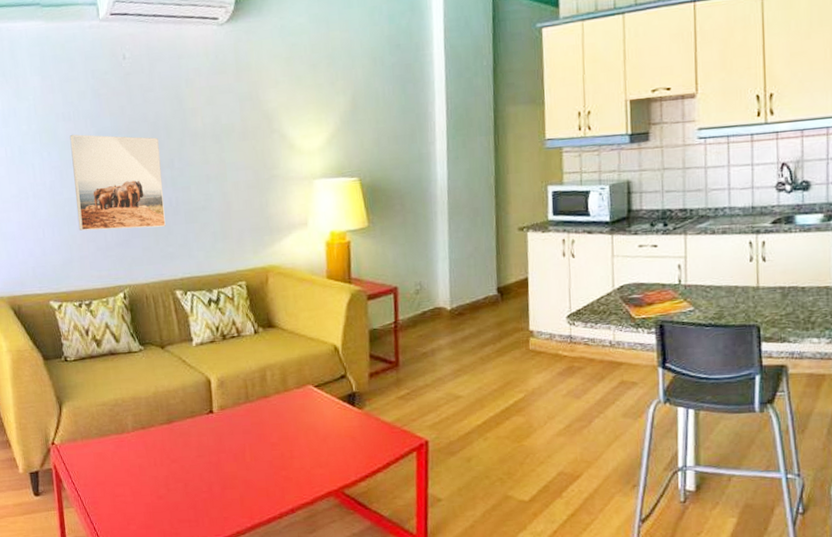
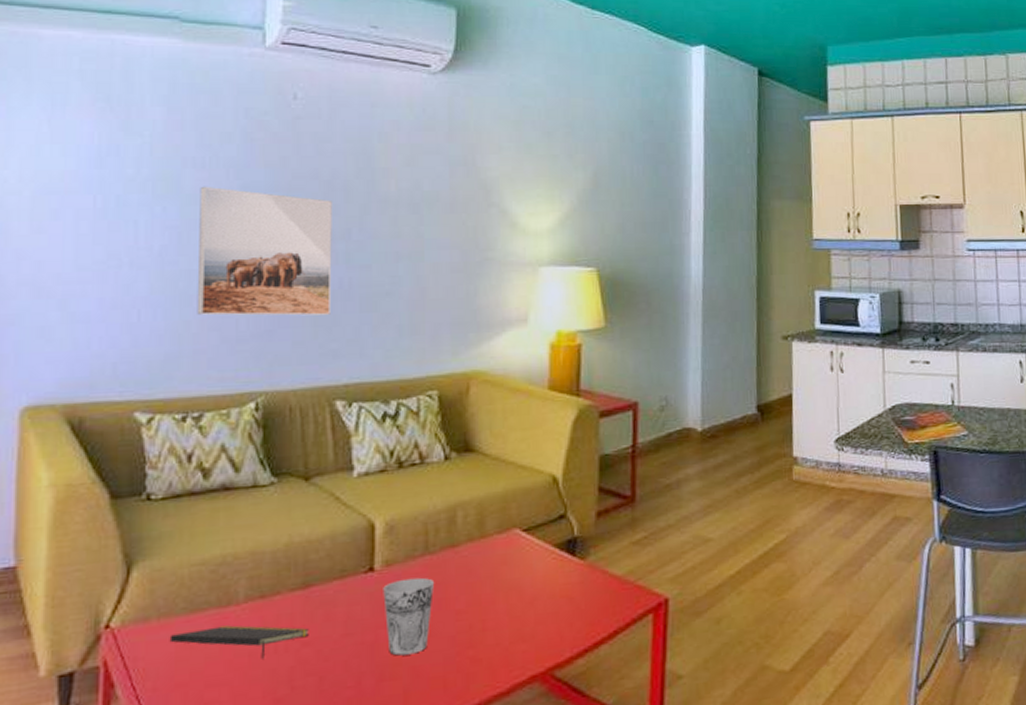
notepad: none [90,446,176,470] -> present [169,625,310,659]
cup: none [220,418,255,472] -> present [383,577,434,656]

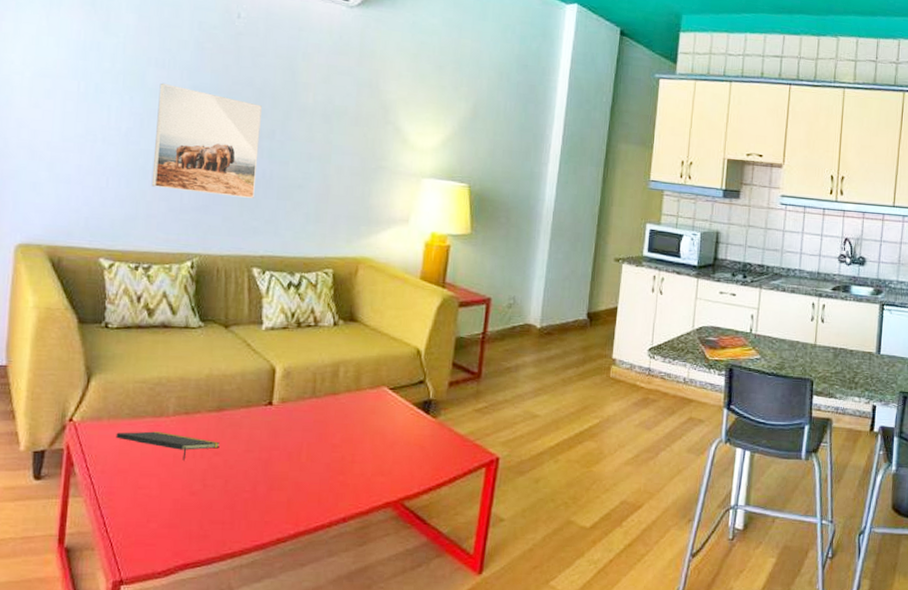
cup: present [383,577,434,656] -> none [277,414,317,473]

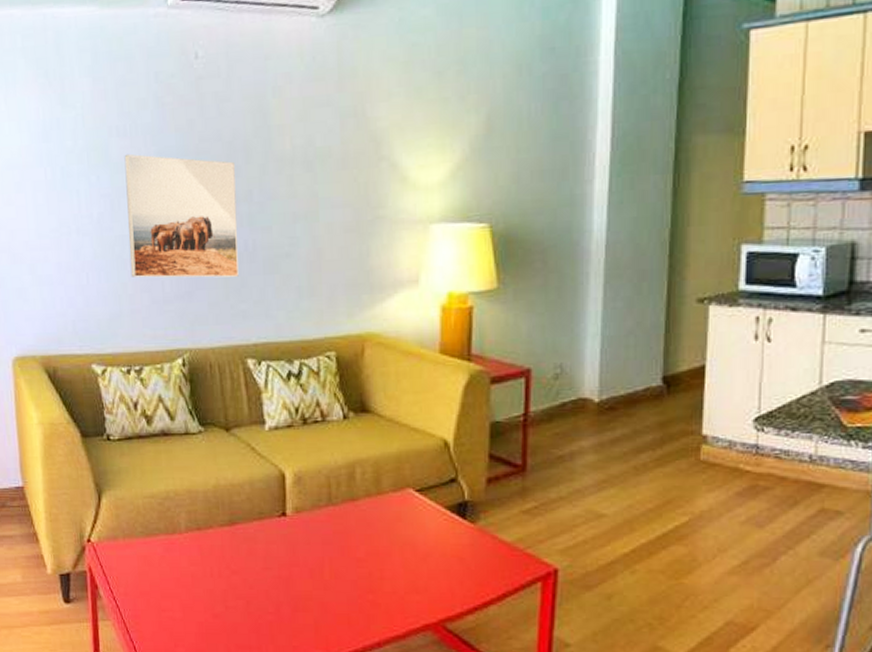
notepad: present [116,431,221,460] -> none [133,550,238,580]

